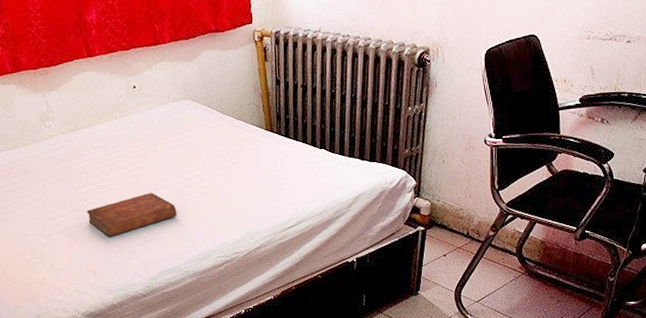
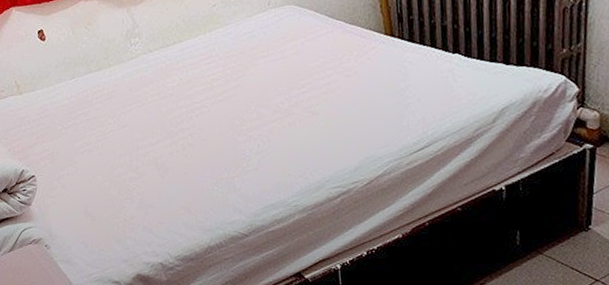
bible: present [87,192,177,237] -> none [178,114,282,167]

